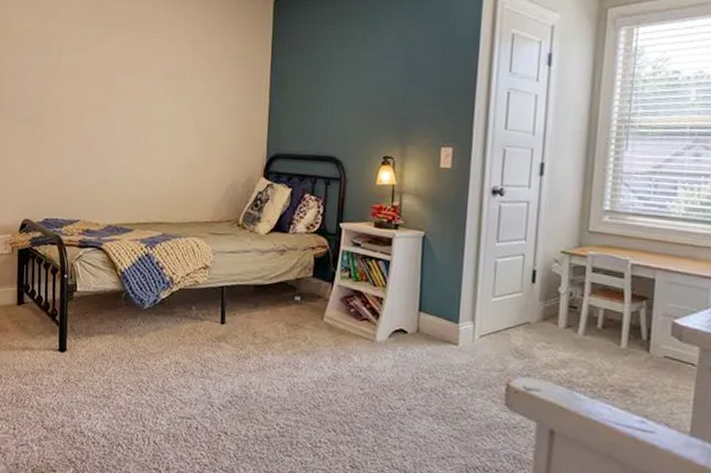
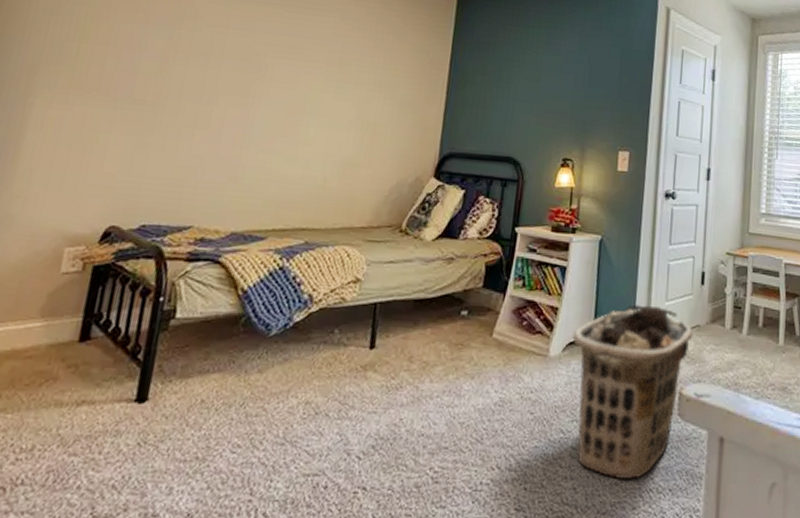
clothes hamper: none [397,298,523,457] -> present [572,304,694,481]

